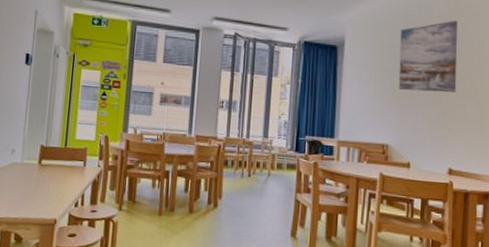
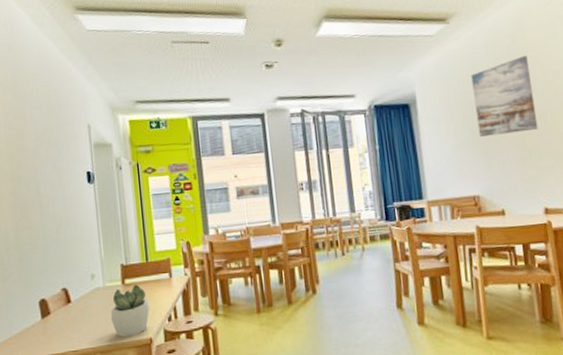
succulent plant: none [22,166,61,214] -> present [110,284,150,337]

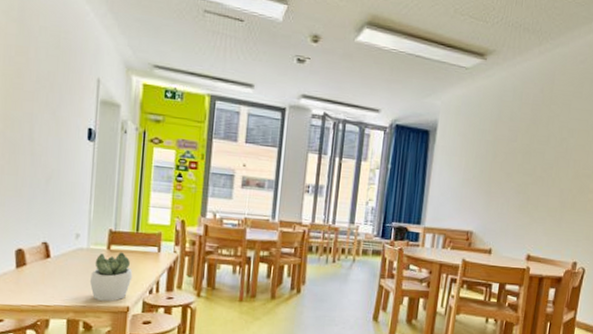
wall art: present [471,55,539,137] -> none [486,107,550,181]

